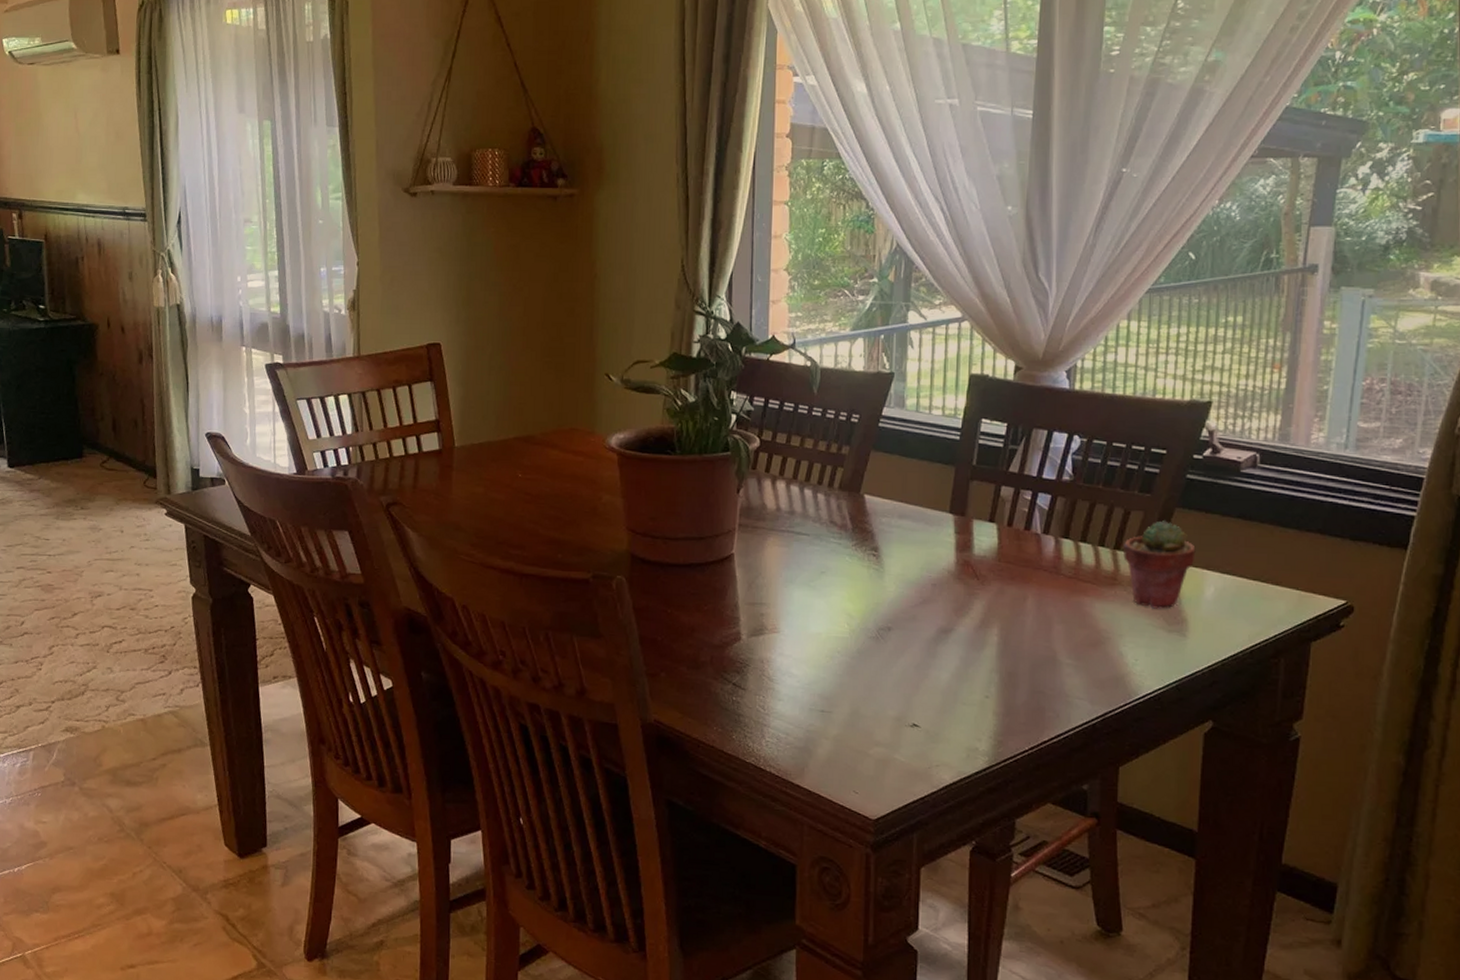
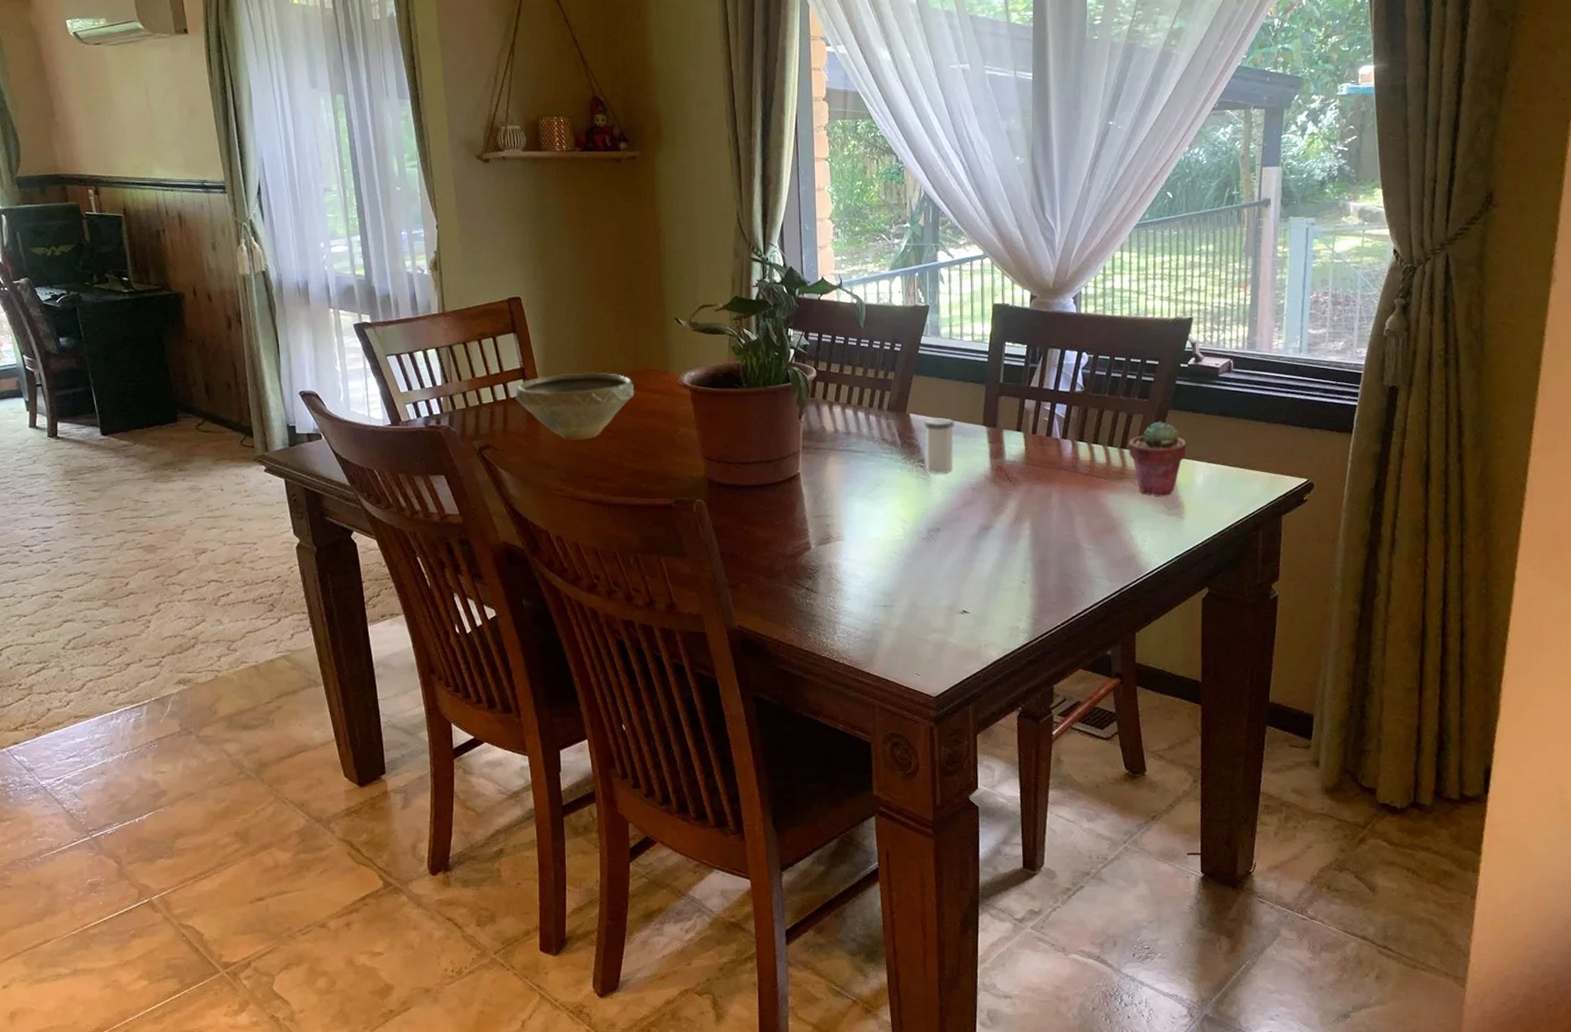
bowl: none [428,428,557,503] -> present [516,372,635,441]
salt shaker: none [879,501,916,565] -> present [923,418,954,474]

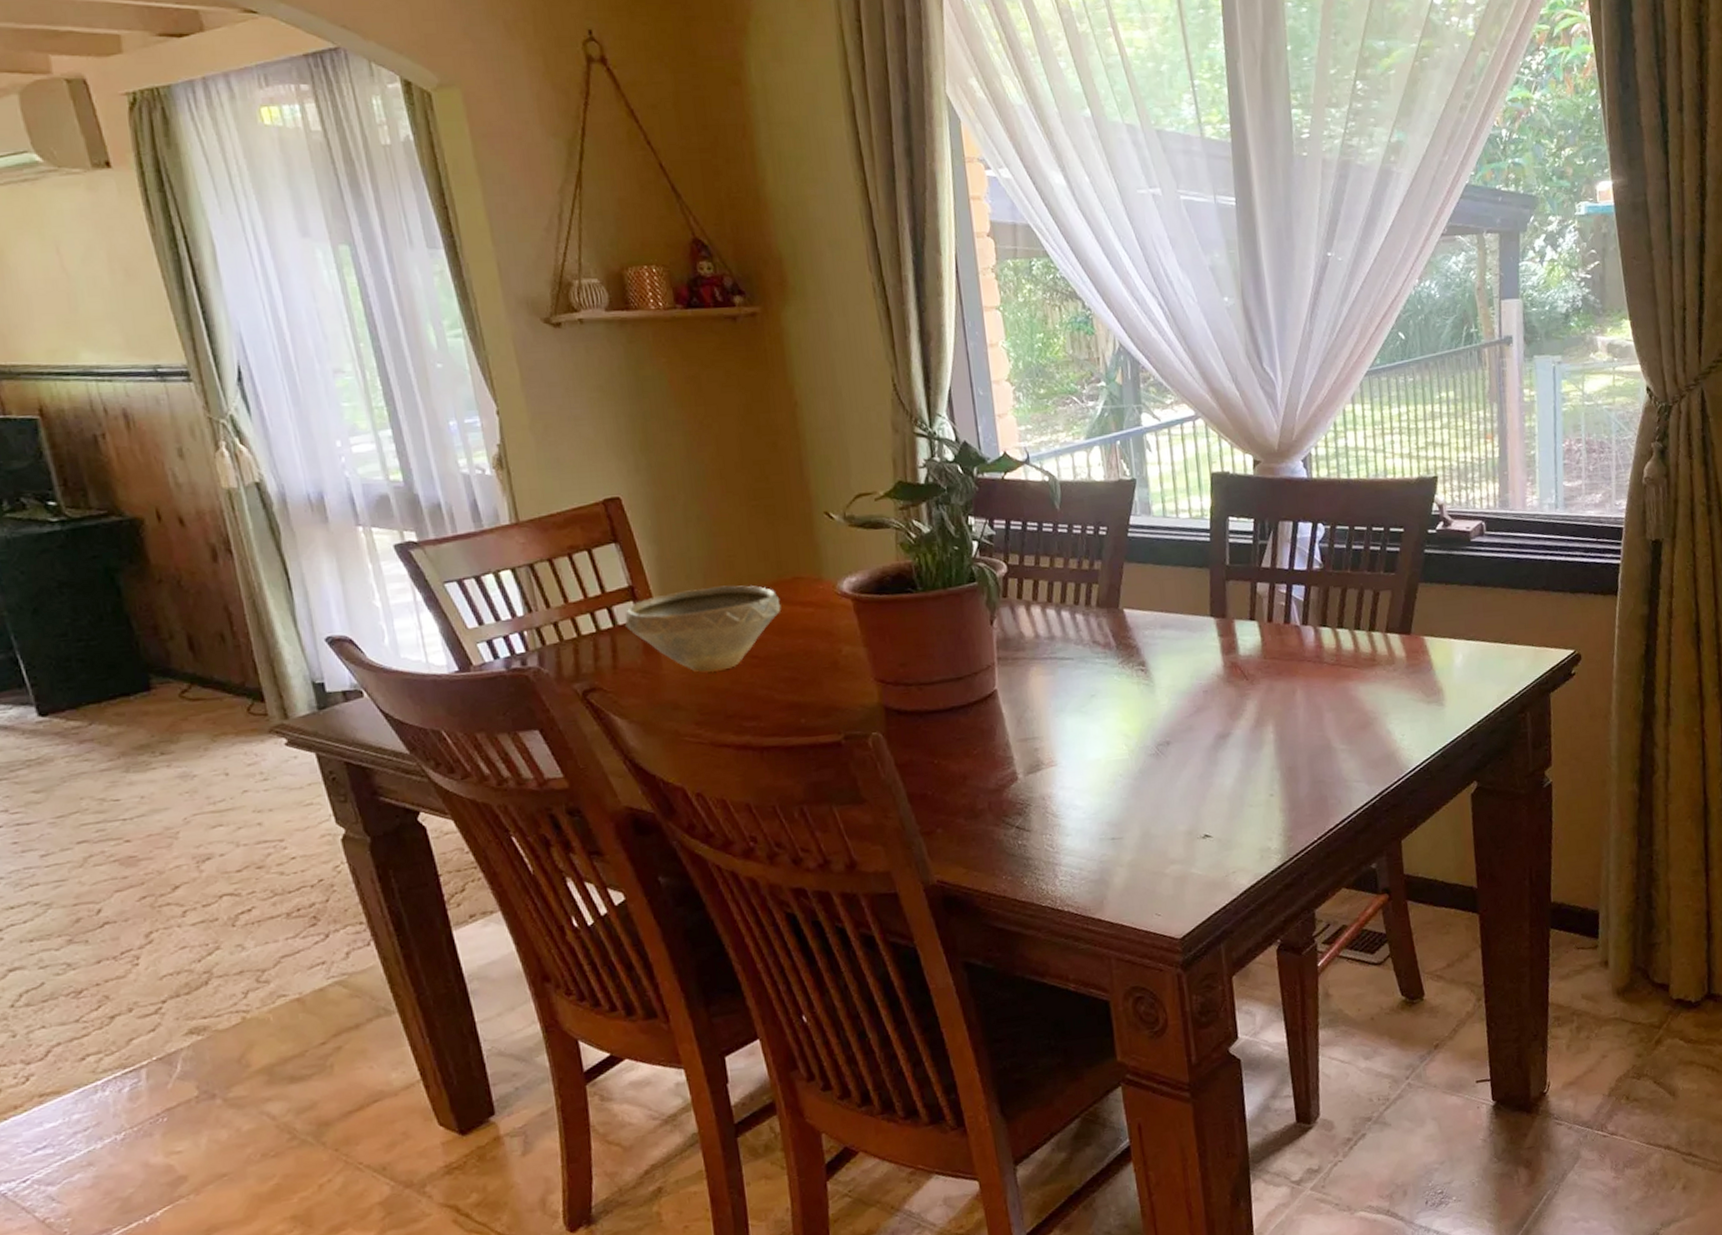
salt shaker: present [923,418,954,474] -> none [1141,611,1180,678]
potted succulent: present [1128,421,1187,497] -> none [1377,597,1442,684]

